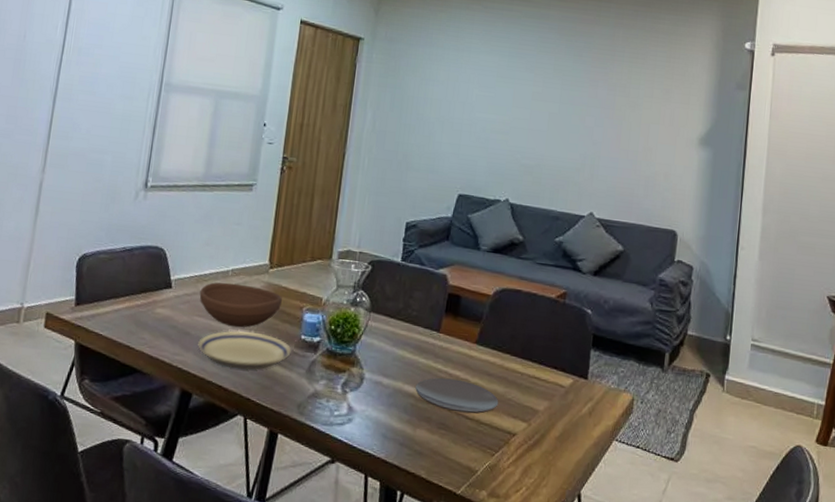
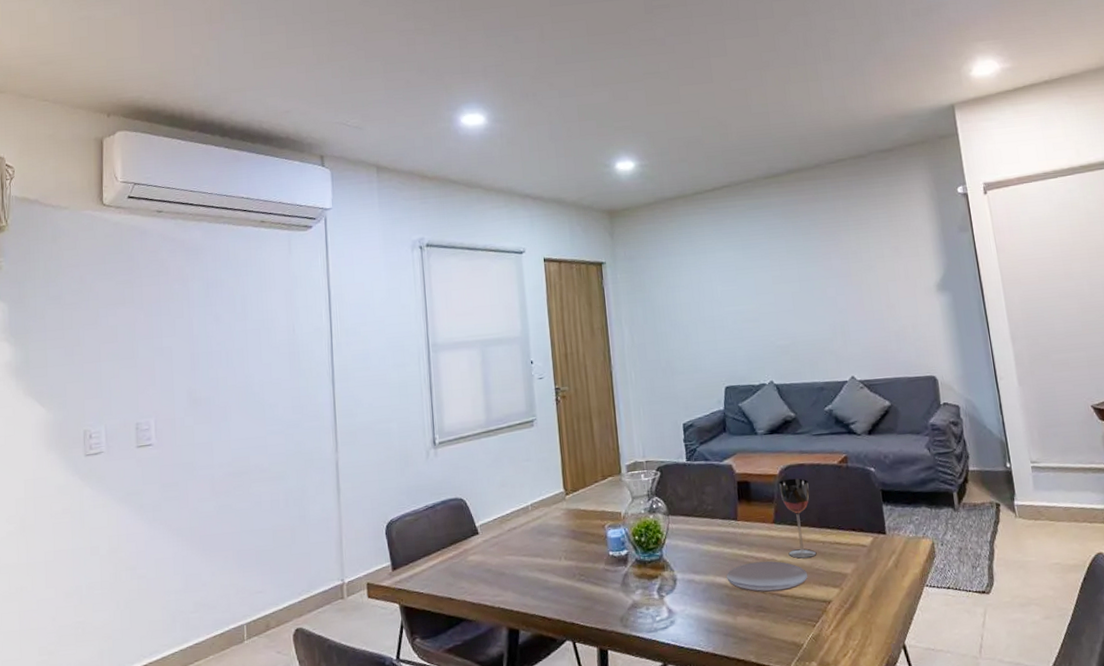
plate: present [198,330,292,370] -> none [514,558,603,597]
bowl: present [199,282,282,327] -> none [505,515,584,558]
wineglass: none [483,301,521,386] -> present [779,478,817,559]

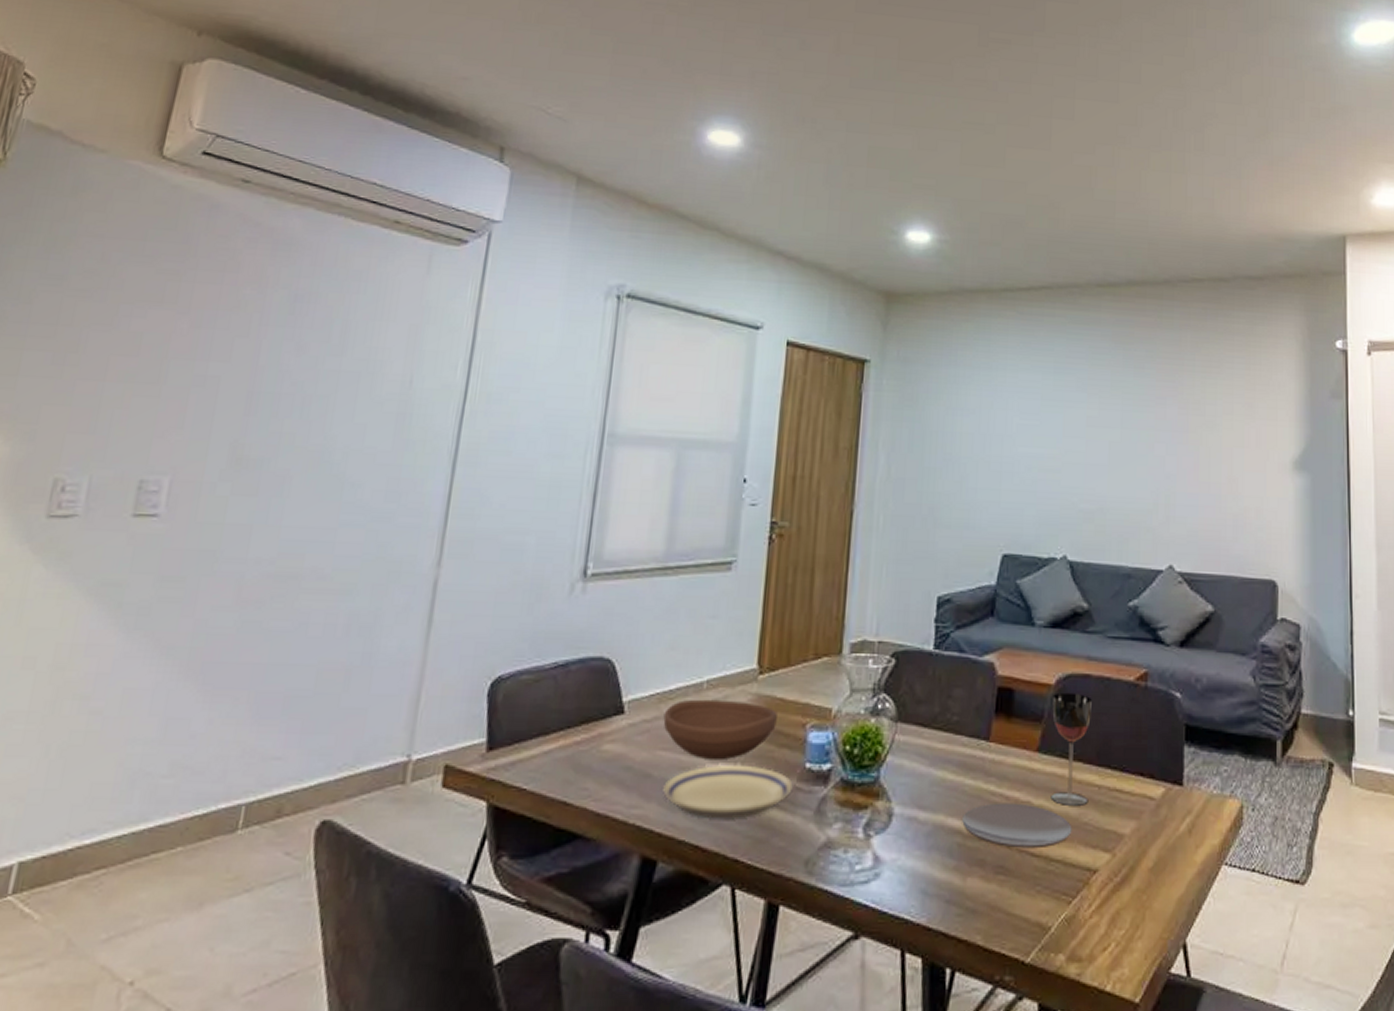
bowl: none [505,515,584,558] -> present [663,699,777,761]
plate: none [514,558,603,597] -> present [663,764,793,818]

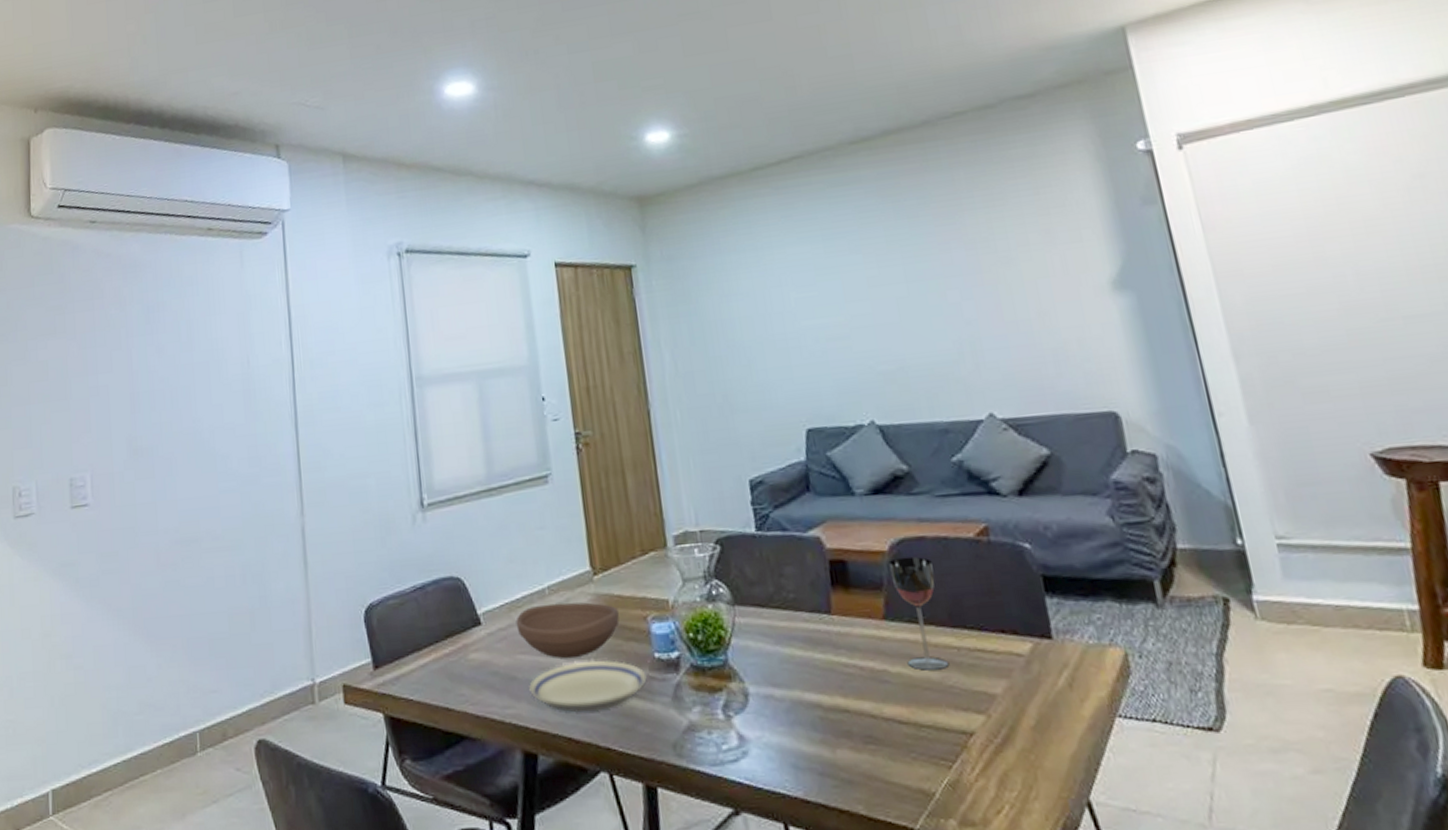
plate: present [962,803,1072,849] -> none [819,672,938,718]

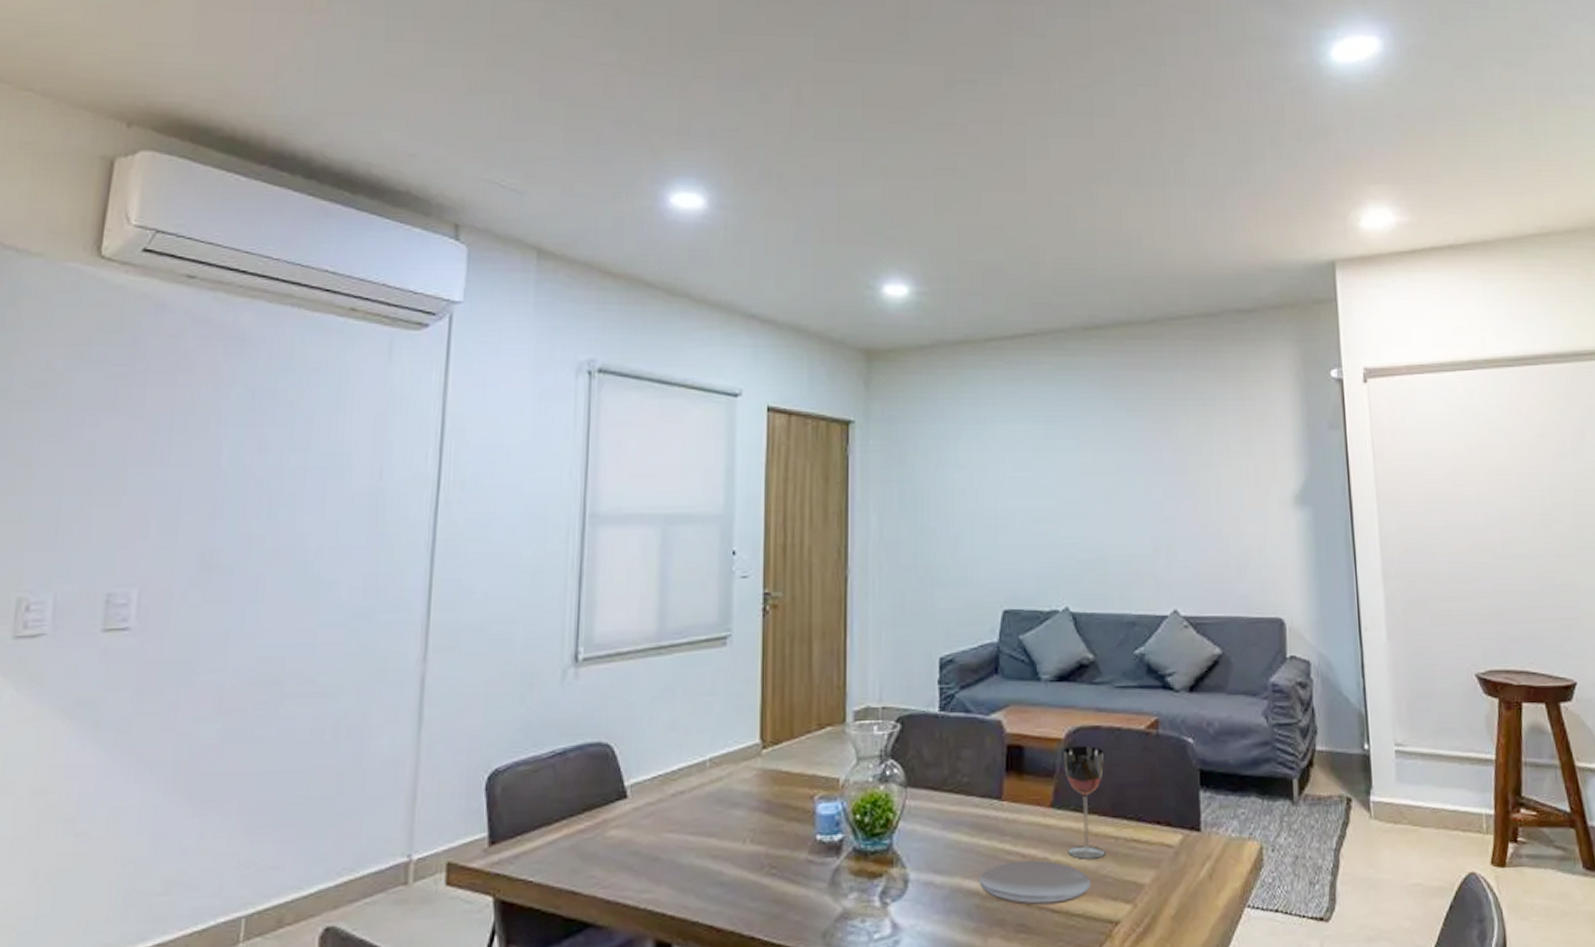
bowl: present [516,602,620,659] -> none [668,777,784,839]
plate: present [529,660,647,712] -> none [673,842,805,897]
plate: none [819,672,938,718] -> present [979,860,1092,906]

